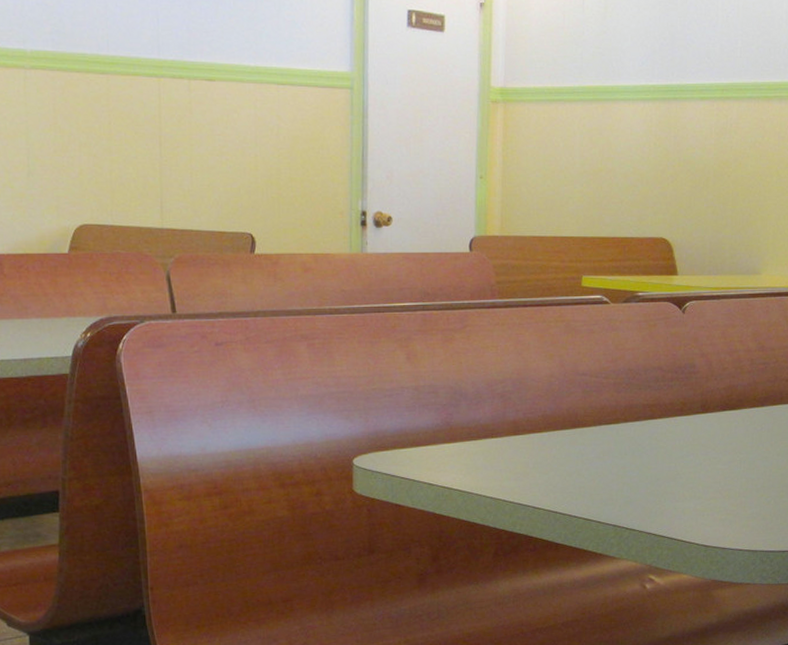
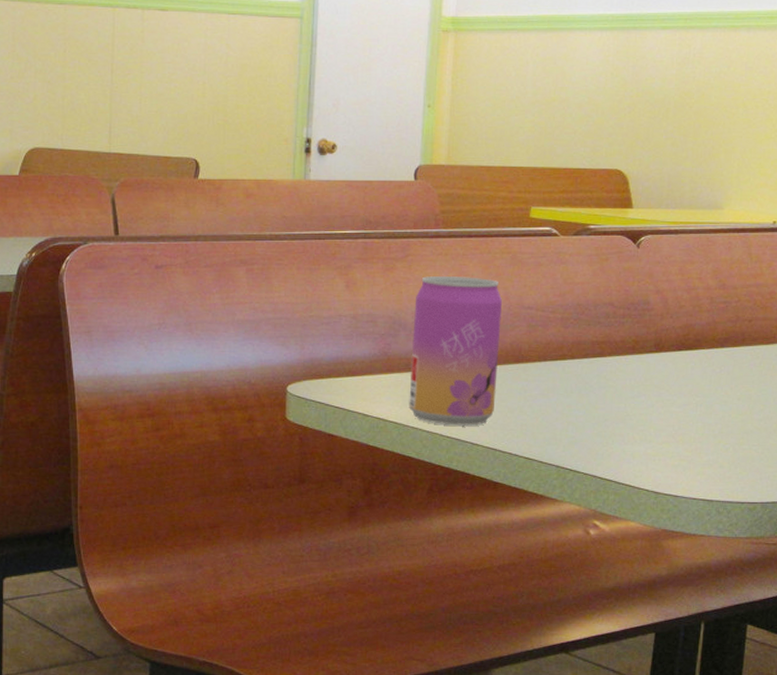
beverage can: none [472,345,559,491] -> present [409,276,503,426]

